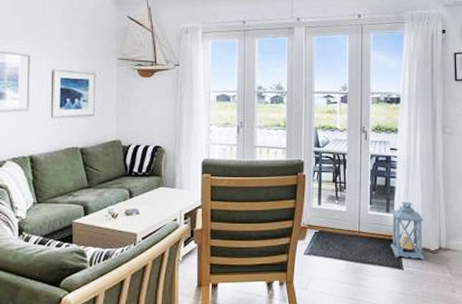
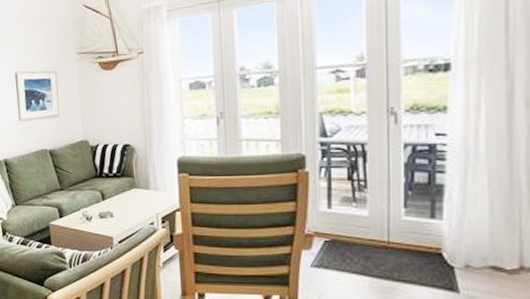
lantern: present [391,201,425,261] -> none [438,204,495,283]

